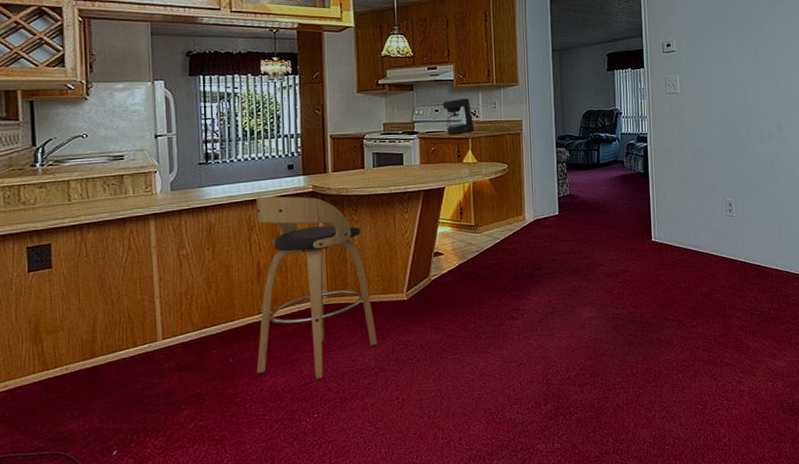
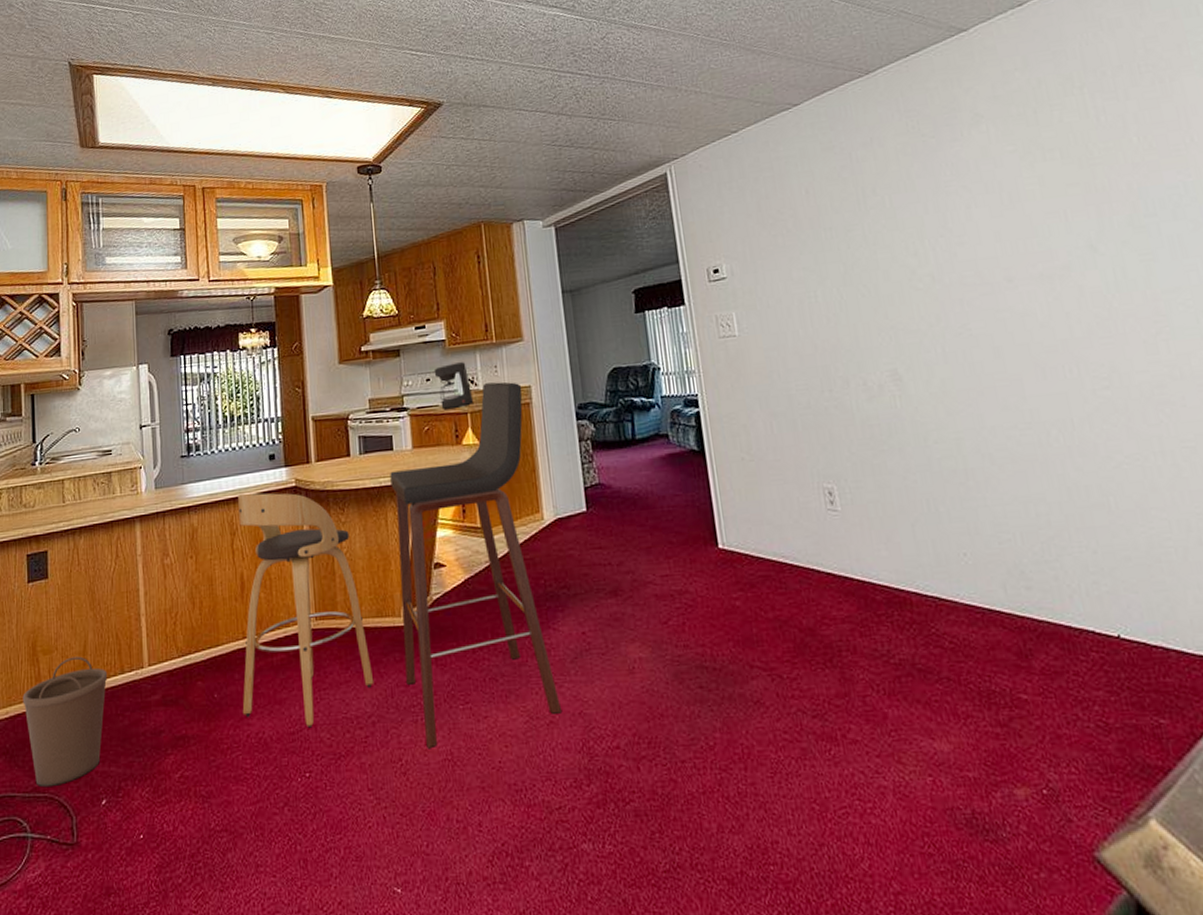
basket: none [23,334,119,447] -> present [22,656,108,788]
bar stool: none [399,116,530,390] -> present [390,382,563,749]

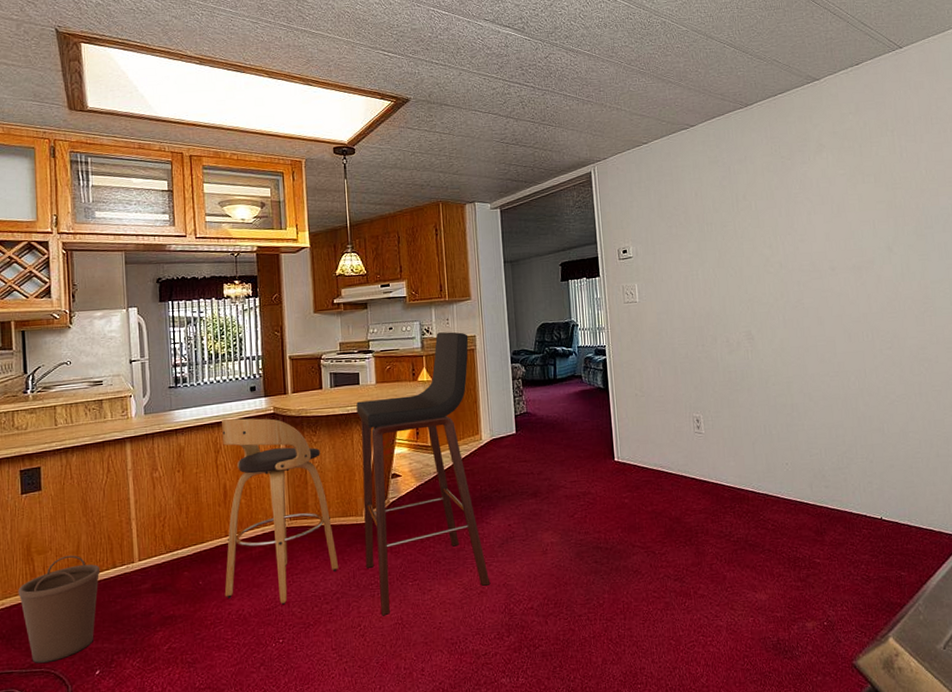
coffee maker: present [434,362,474,410] -> none [396,315,428,353]

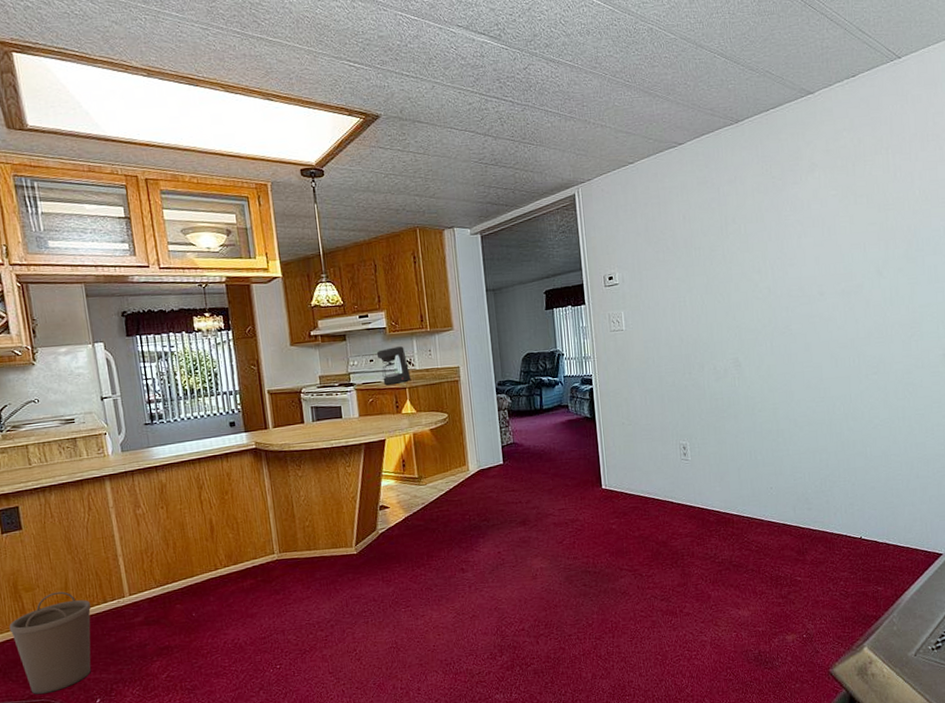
bar stool: present [222,418,339,605] -> none [202,454,332,633]
bar stool: present [356,332,491,616] -> none [340,363,482,641]
coffee maker: none [396,315,428,353] -> present [376,346,411,386]

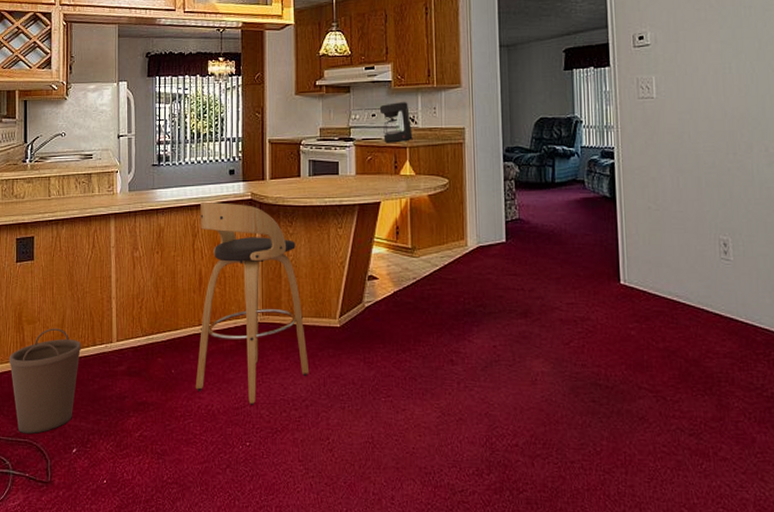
bar stool: none [202,454,332,633] -> present [195,201,310,405]

